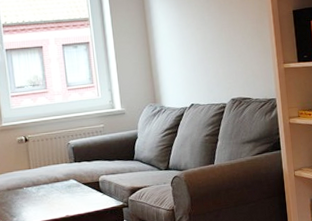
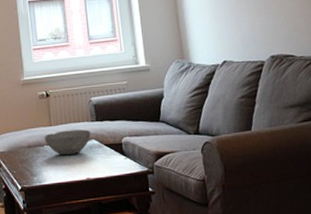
bowl: none [23,170,69,196] -> present [44,129,91,156]

